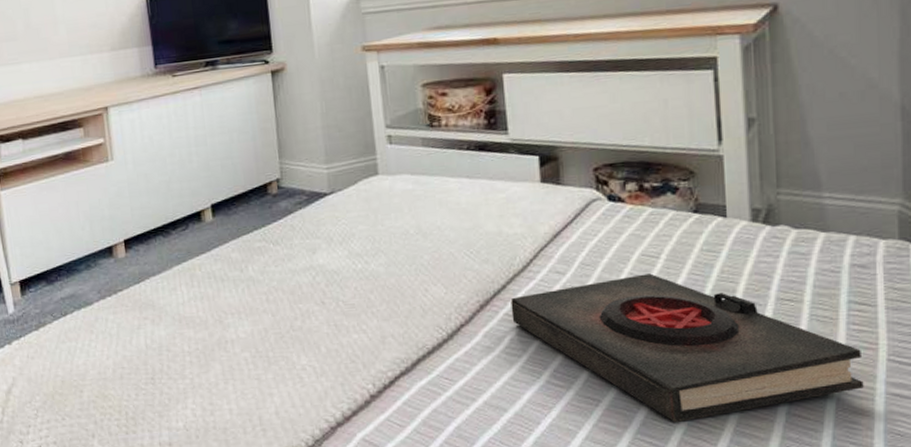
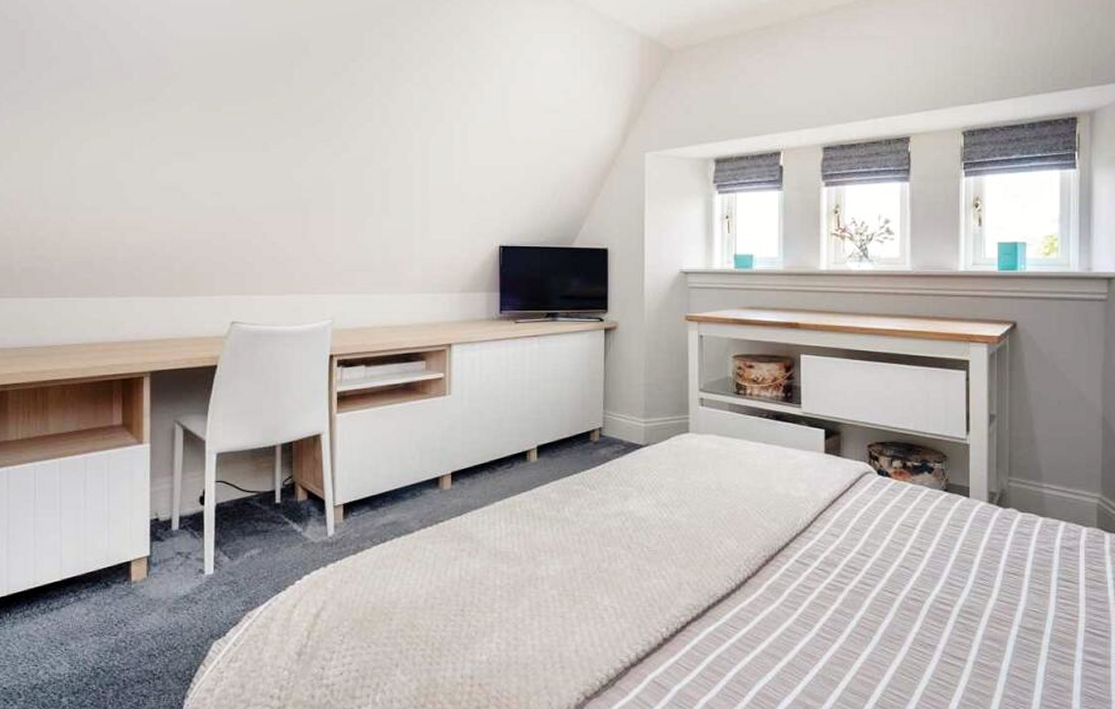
book: present [510,273,864,422] -> none [792,542,1067,677]

